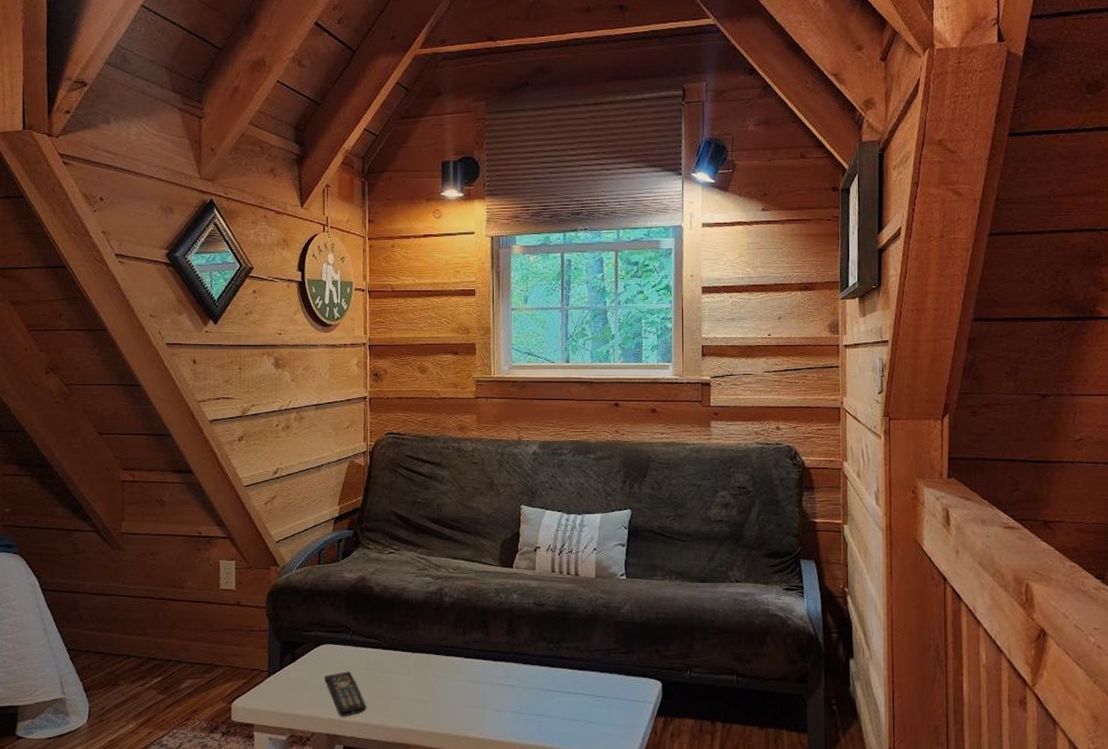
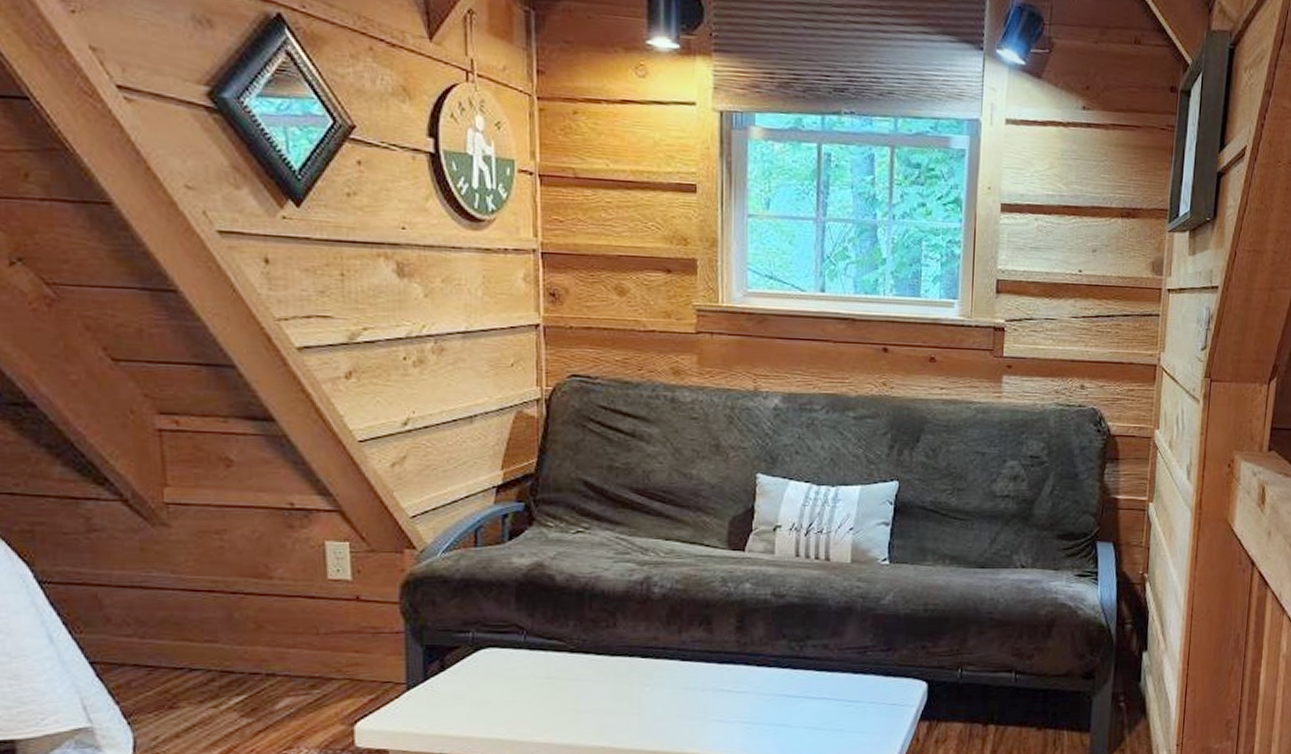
remote control: present [323,671,367,717] -> none [487,681,549,737]

